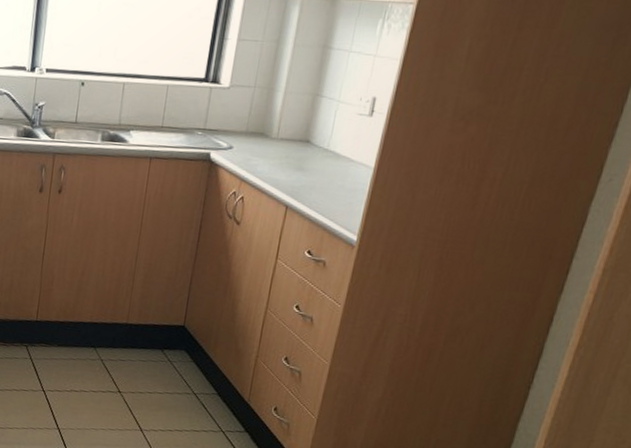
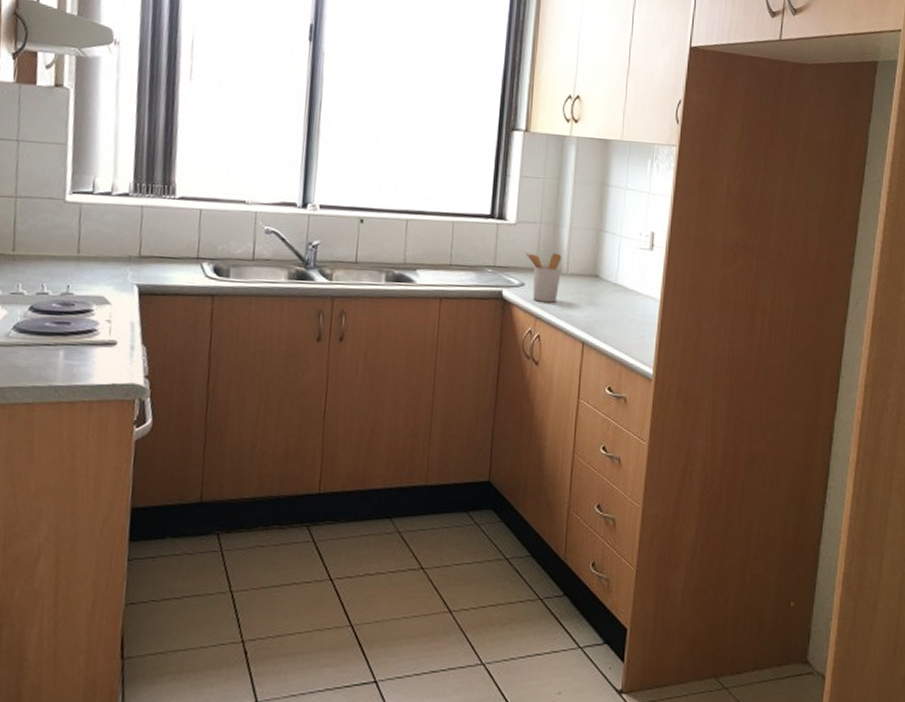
utensil holder: none [236,116,274,166] -> present [525,252,562,303]

